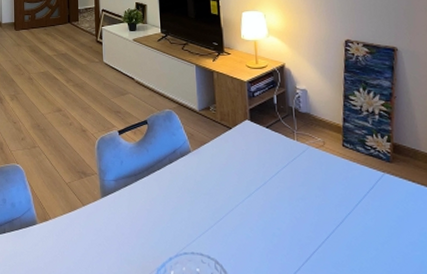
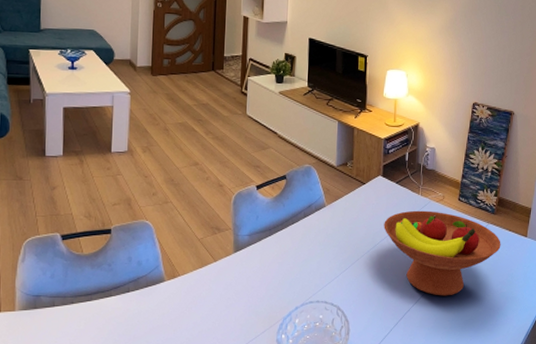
fruit bowl: none [257,157,405,256] -> present [384,210,501,296]

